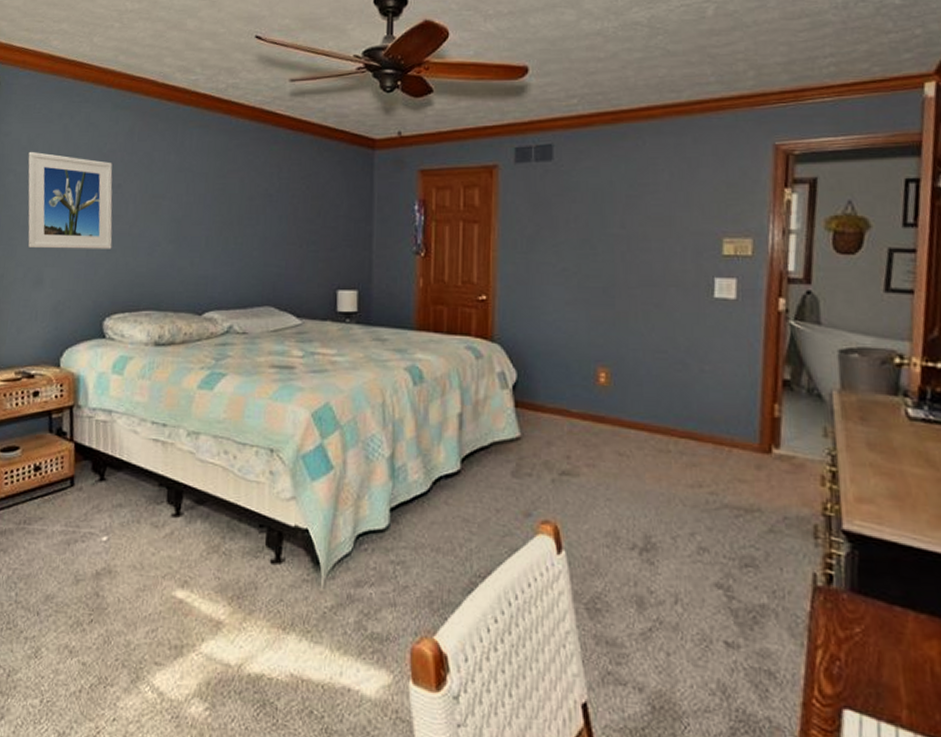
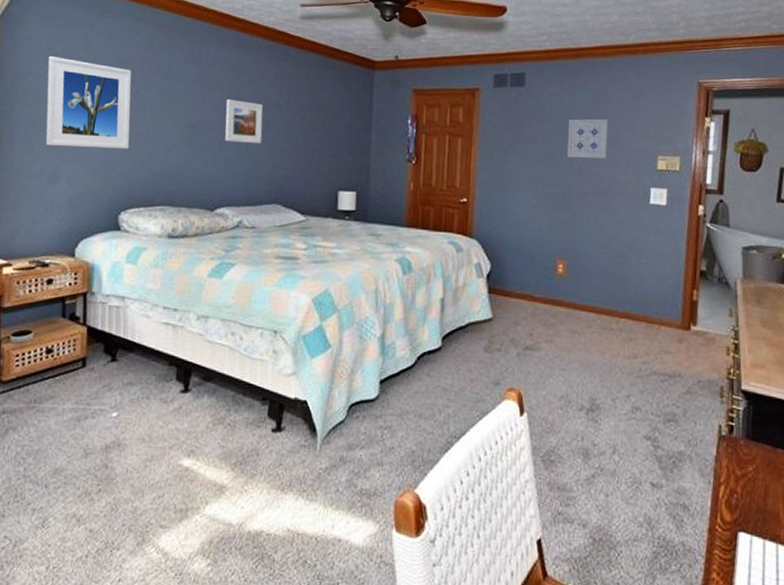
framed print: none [211,191,252,238] -> present [225,100,263,143]
wall art: none [607,195,659,243] -> present [567,118,608,159]

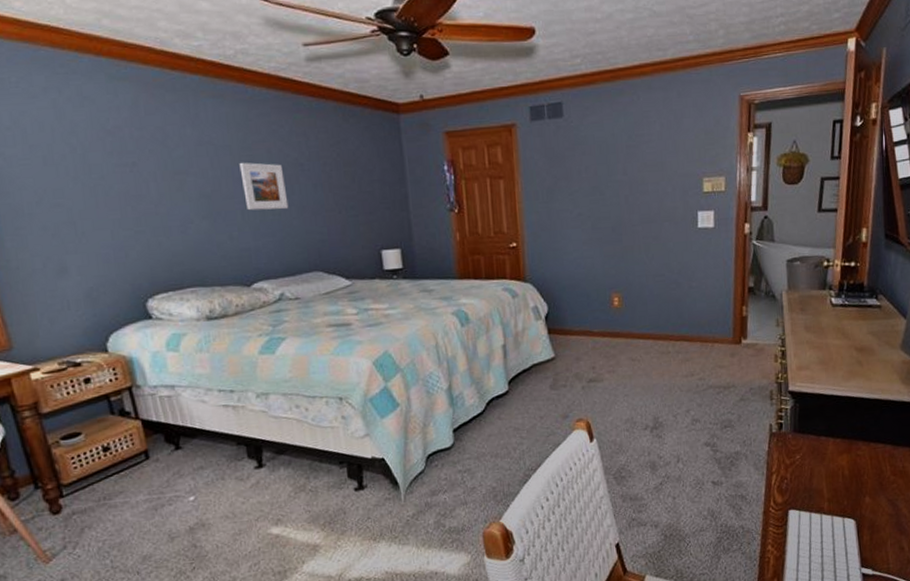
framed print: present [45,56,132,149] -> none [15,132,140,236]
wall art: present [567,118,608,159] -> none [612,144,653,189]

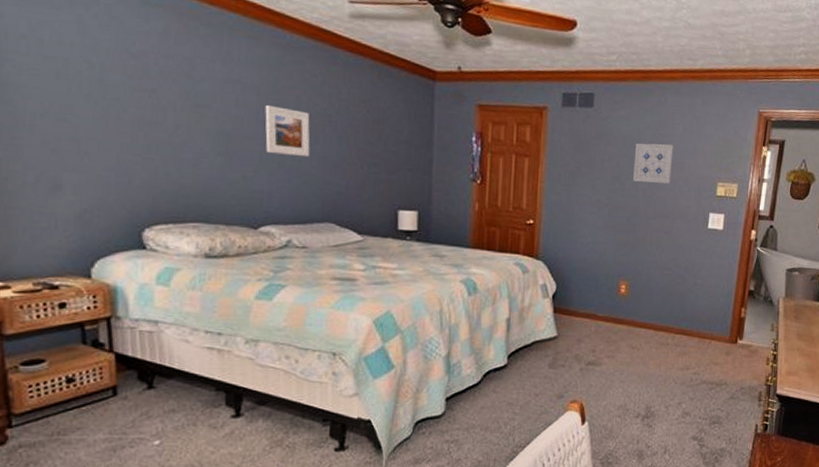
wall art: none [612,144,653,189] -> present [633,143,674,184]

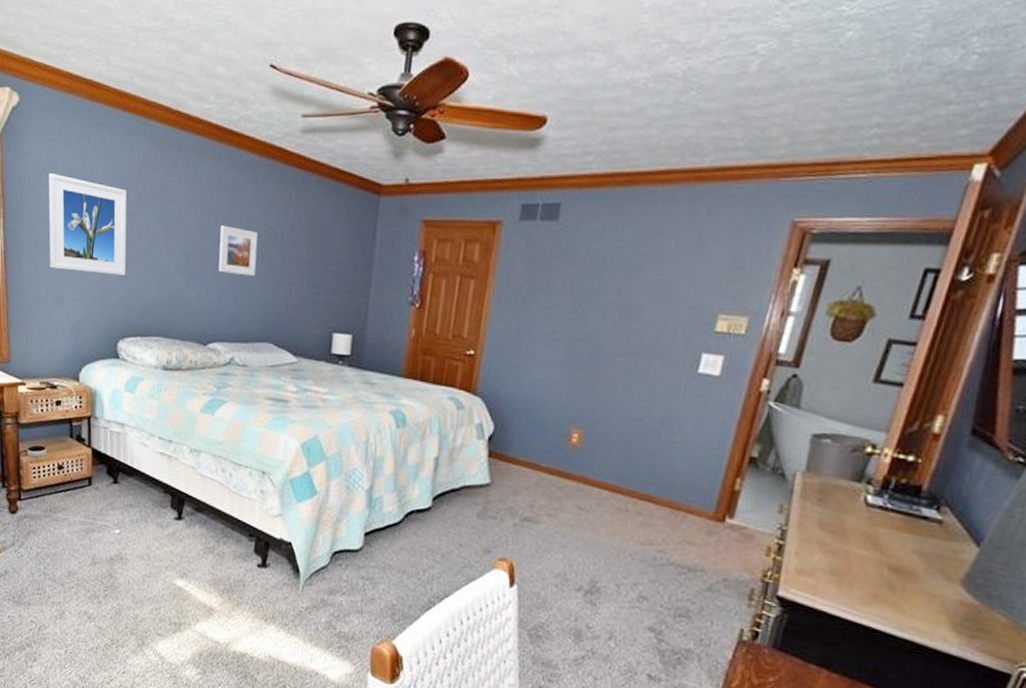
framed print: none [30,41,149,158] -> present [48,173,127,276]
wall art: present [633,143,674,184] -> none [601,263,660,314]

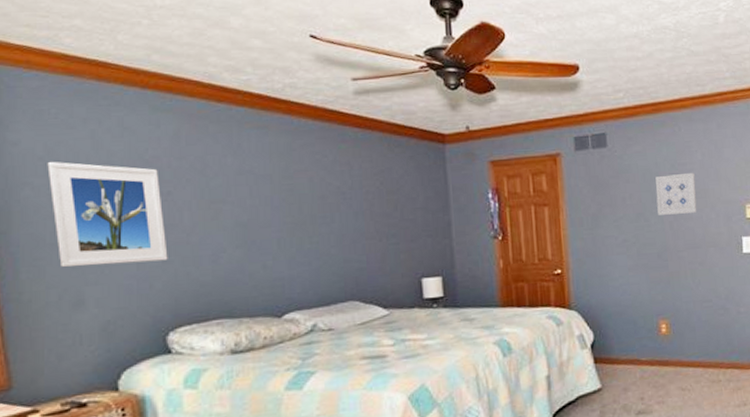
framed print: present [218,226,258,276] -> none [279,191,328,239]
wall art: none [601,263,660,314] -> present [655,172,697,215]

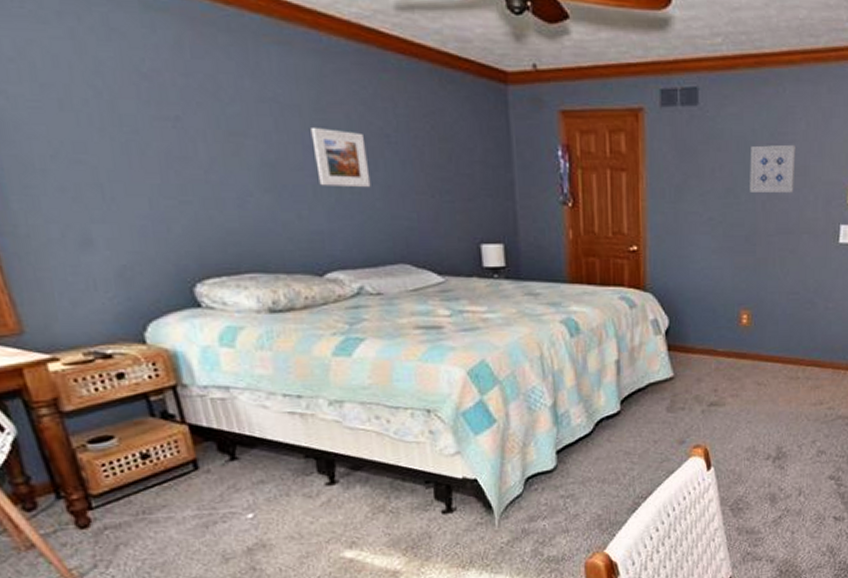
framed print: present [47,162,168,267] -> none [20,66,185,200]
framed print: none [279,191,328,239] -> present [310,128,371,187]

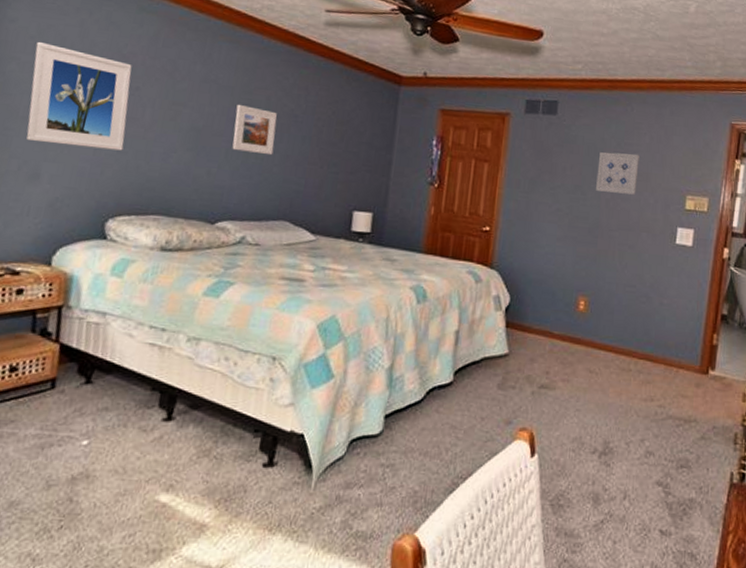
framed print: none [20,66,185,200] -> present [26,42,132,151]

